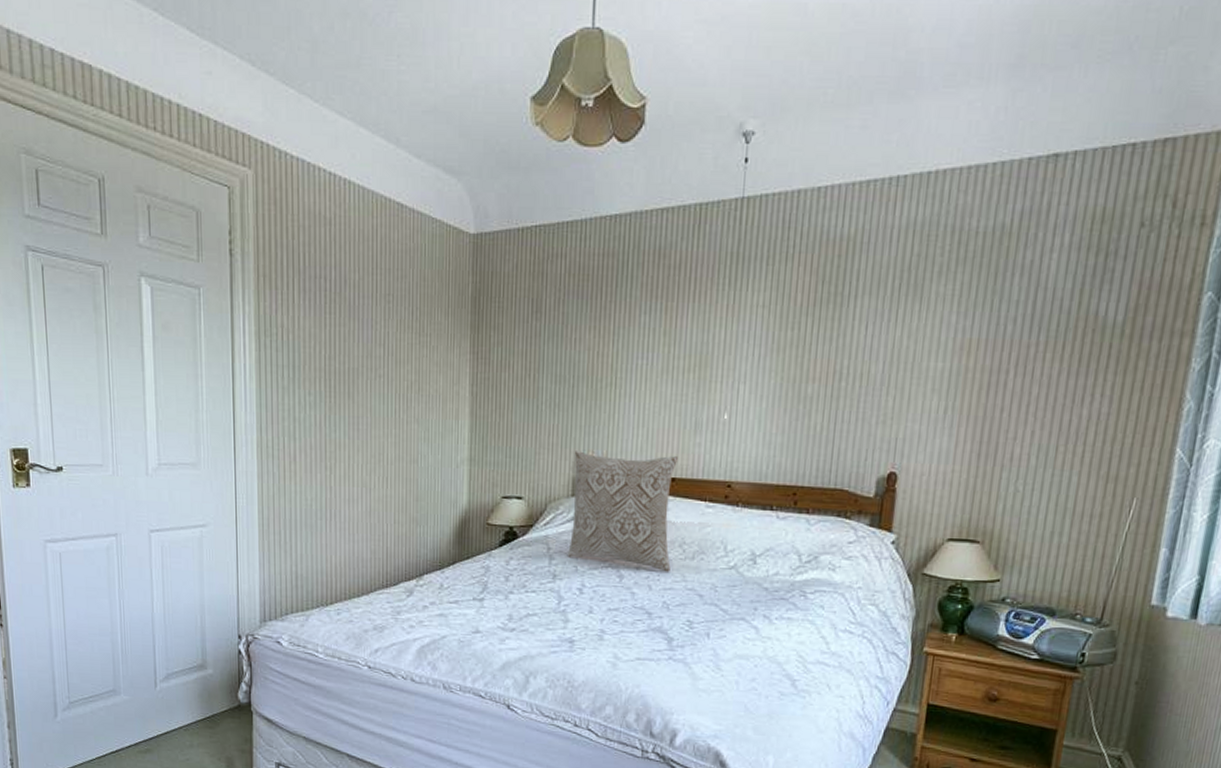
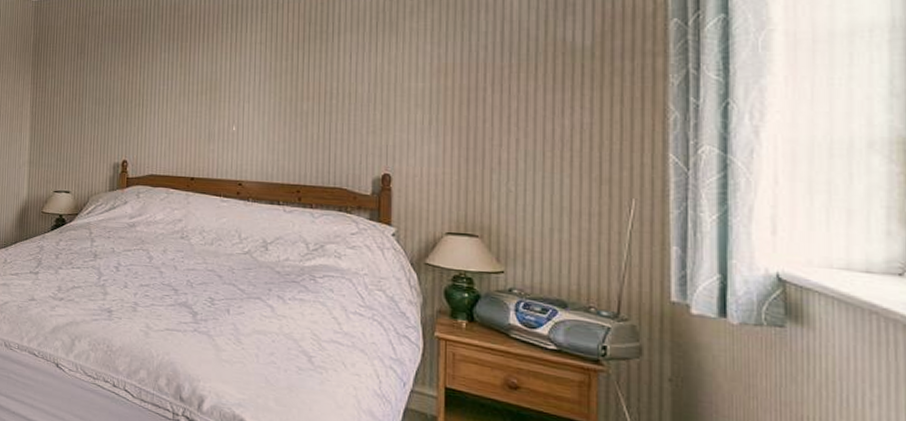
pillow: present [568,451,678,572] -> none [106,156,195,255]

